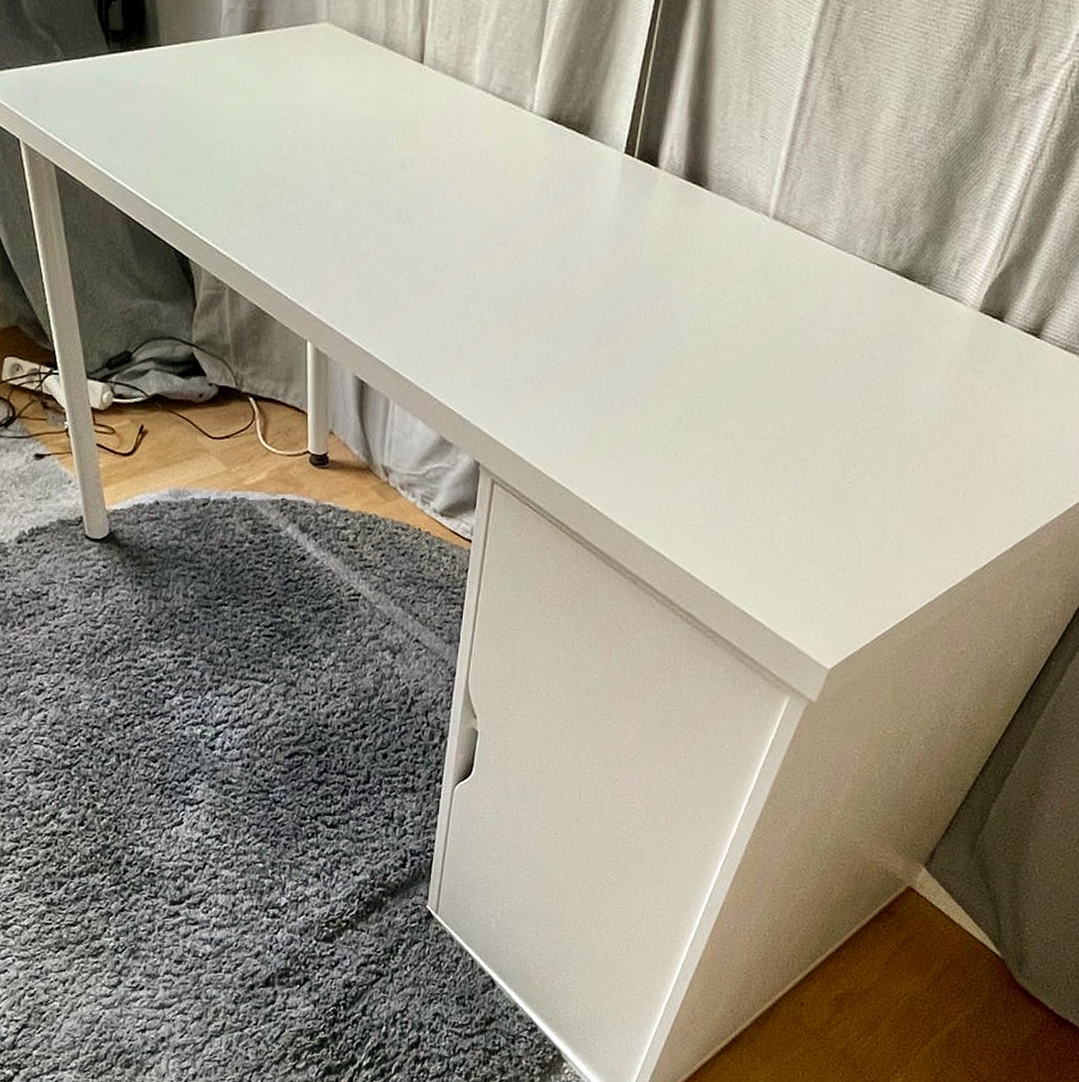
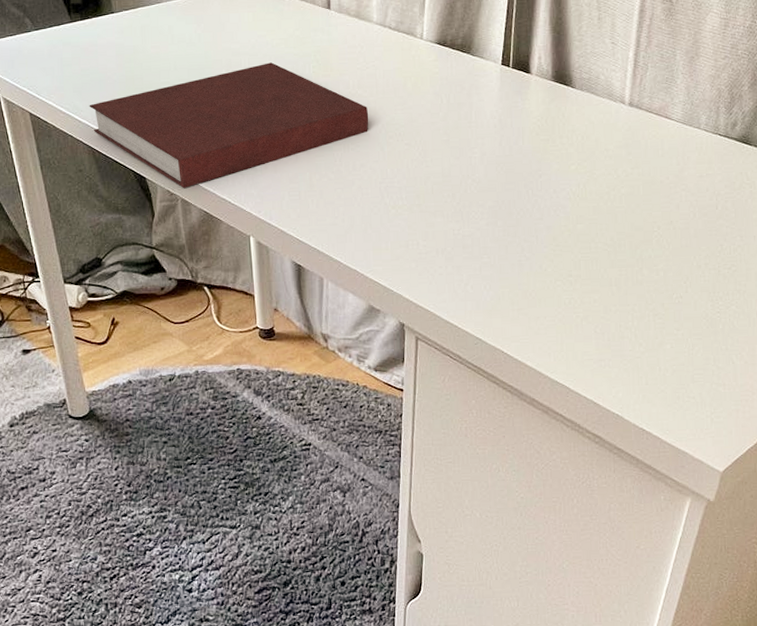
notebook: none [125,126,459,275] -> present [89,62,369,188]

